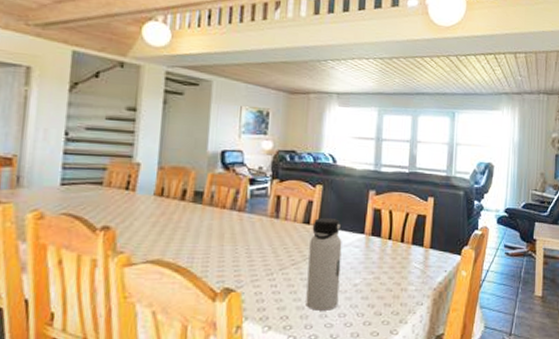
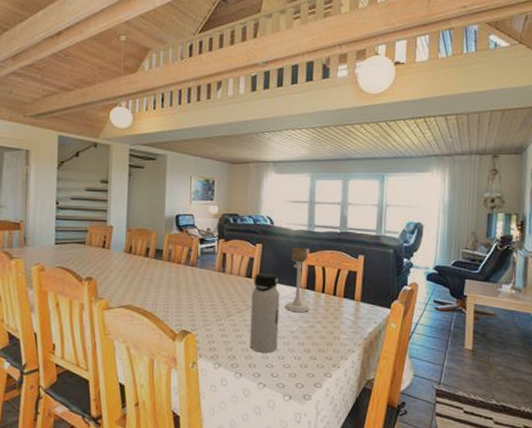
candle holder: none [347,189,375,263] -> present [284,248,310,313]

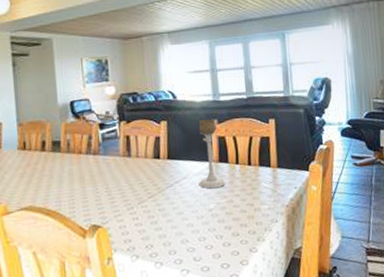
water bottle: present [249,272,280,353] -> none [162,150,197,237]

